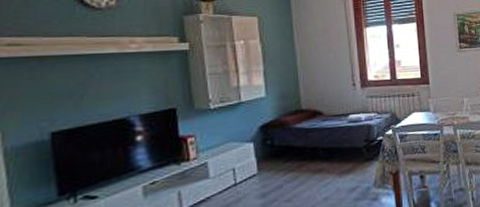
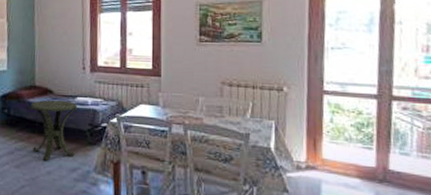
side table: none [298,119,352,187] -> present [31,99,78,161]

